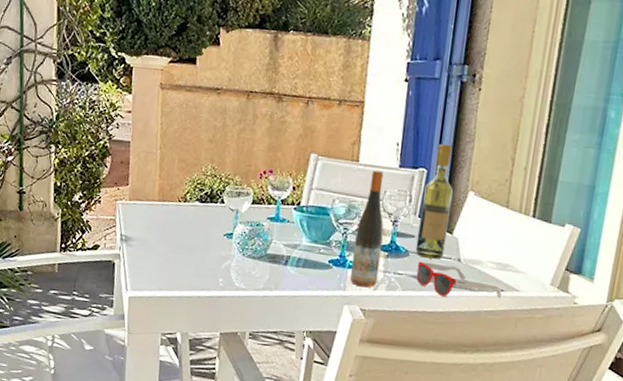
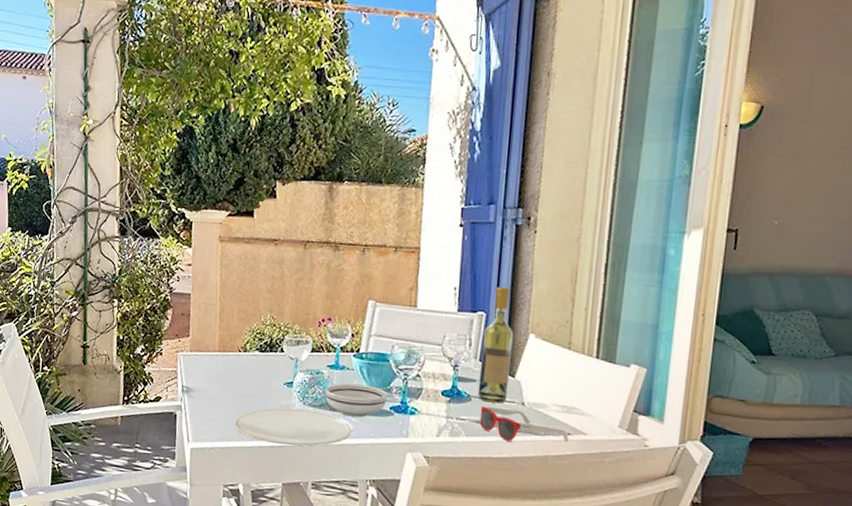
plate: none [172,258,292,297] -> present [234,408,353,446]
bowl: none [264,235,326,270] -> present [324,383,387,418]
wine bottle: present [349,169,384,288] -> none [411,314,445,434]

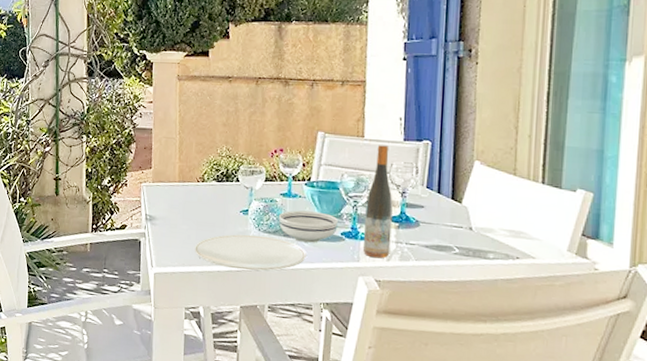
wine bottle: none [411,314,445,434] -> present [362,144,393,259]
bottle: present [477,286,514,404] -> none [426,116,460,229]
sunglasses: present [479,406,569,443] -> none [428,231,518,267]

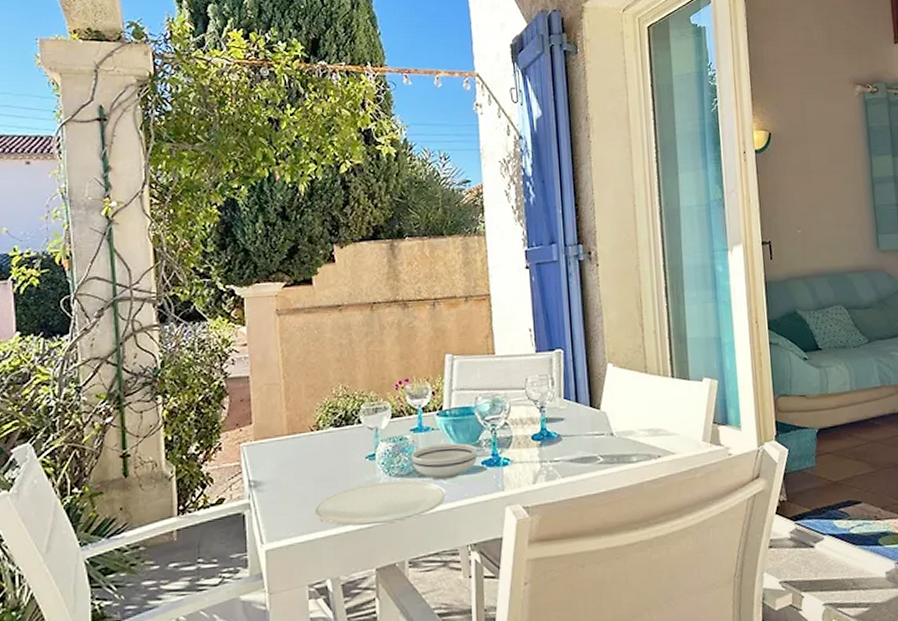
wine bottle: present [362,144,393,259] -> none [504,358,535,483]

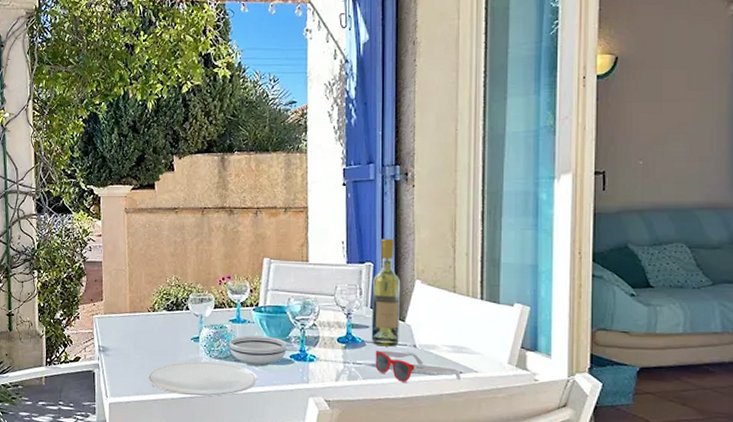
bottle: none [563,321,596,439] -> present [371,238,401,347]
sunglasses: none [572,442,660,475] -> present [375,350,461,382]

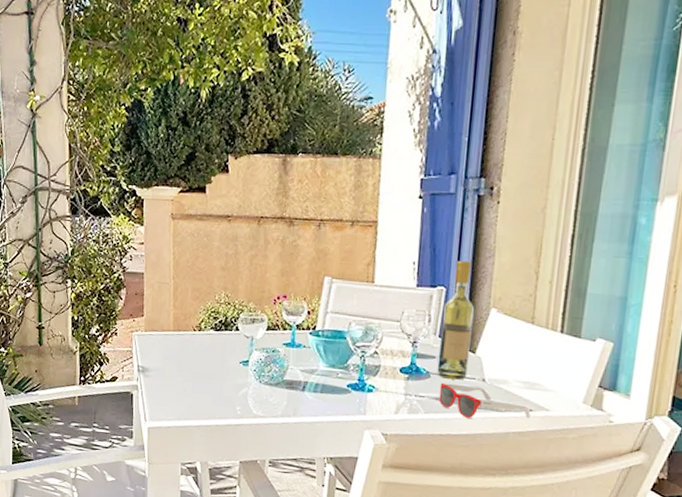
plate: present [147,361,257,396] -> none [190,386,310,425]
bowl: present [228,335,286,367] -> none [280,361,344,396]

